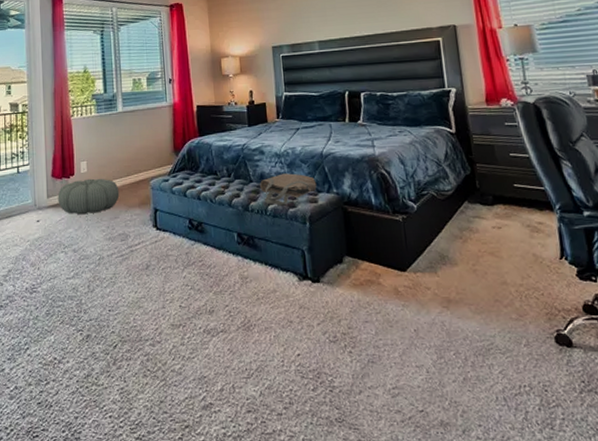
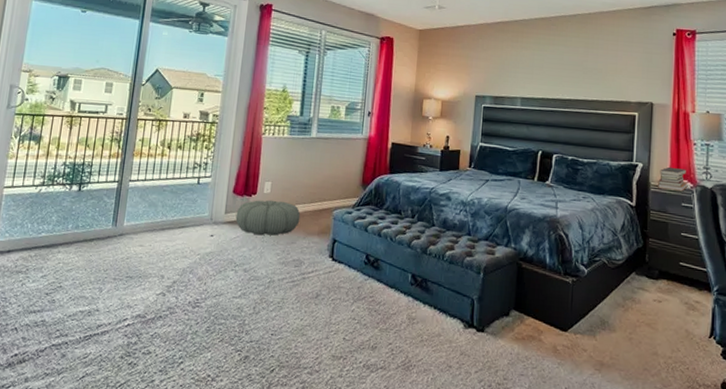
tote bag: present [260,173,317,206] -> none [441,222,497,254]
books: none [475,87,508,112] -> present [658,166,688,191]

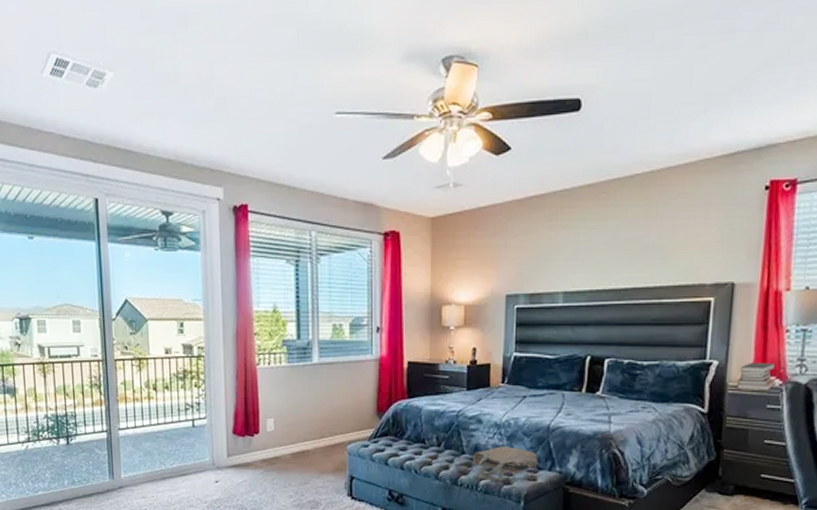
pouf: present [235,200,301,236] -> none [239,438,311,478]
tote bag: none [441,222,497,254] -> present [473,446,538,482]

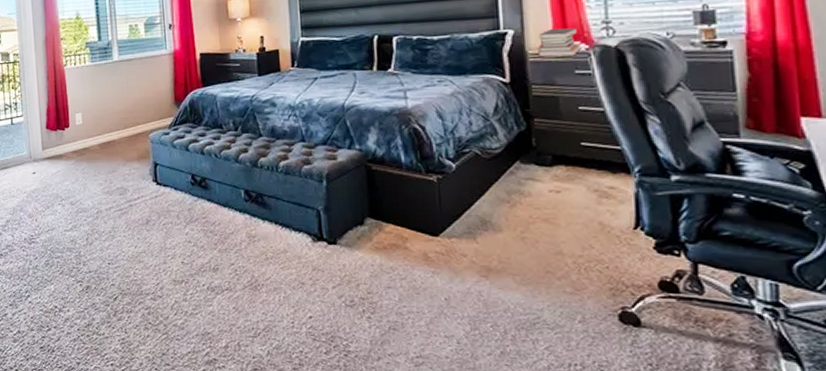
tote bag: present [473,446,538,482] -> none [271,127,337,162]

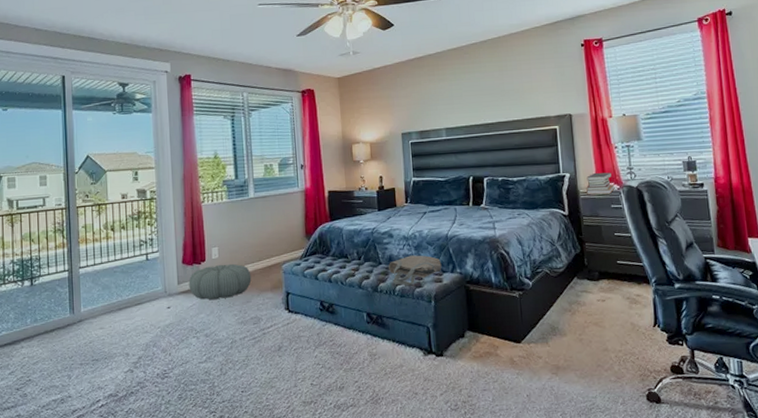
pouf: none [53,130,117,168] -> present [188,263,252,300]
tote bag: none [271,127,337,162] -> present [389,255,442,286]

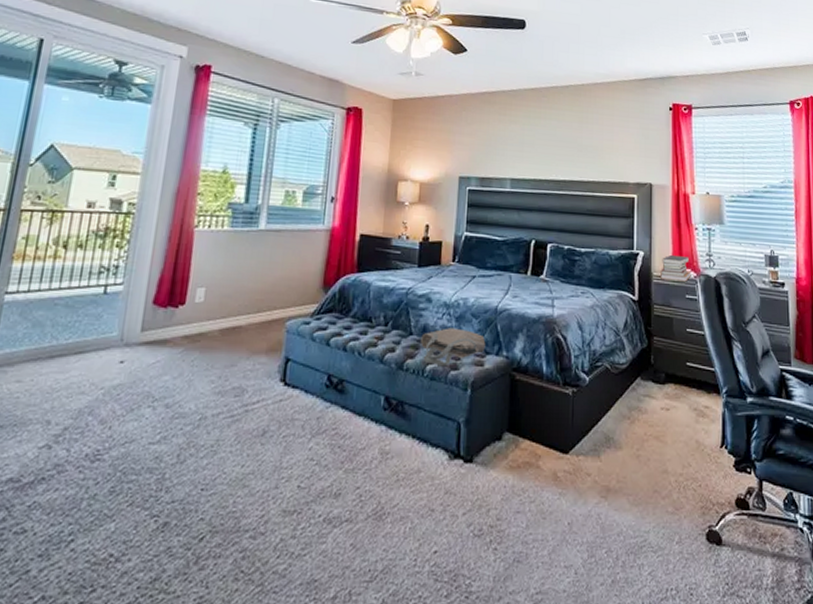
pouf: present [188,263,252,300] -> none [155,311,244,359]

